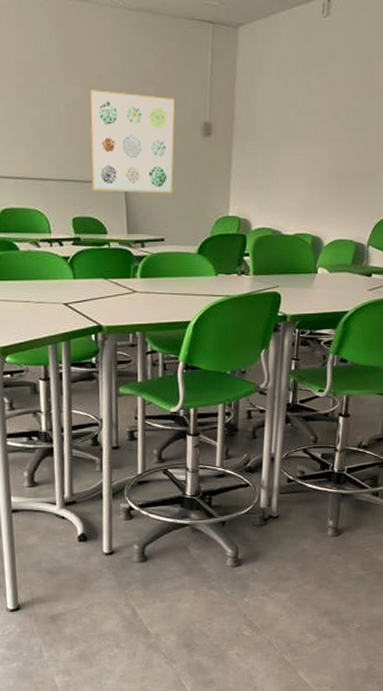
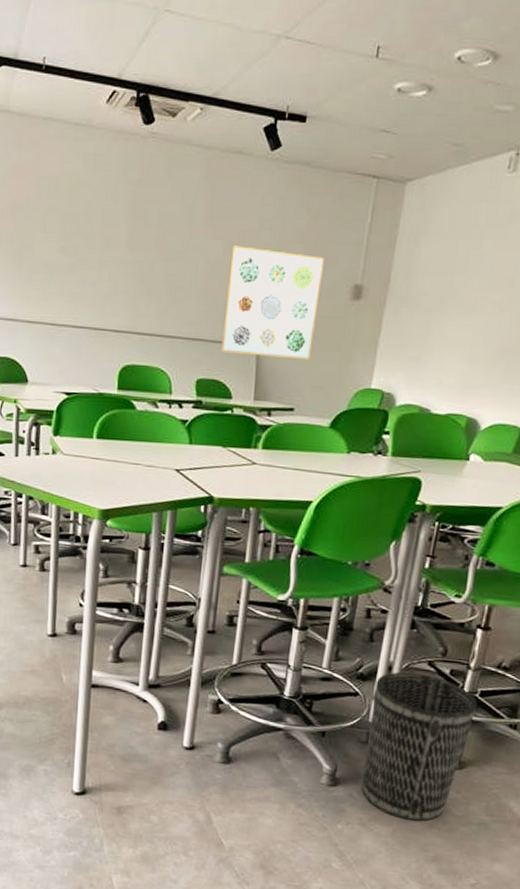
wastebasket: none [261,460,346,585] -> present [362,672,478,821]

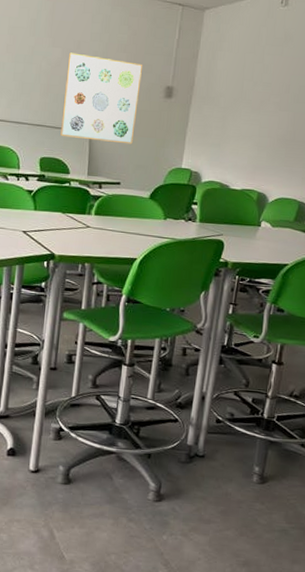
wastebasket: present [362,672,478,821] -> none [182,401,275,530]

